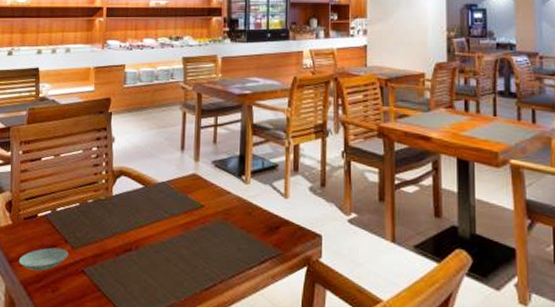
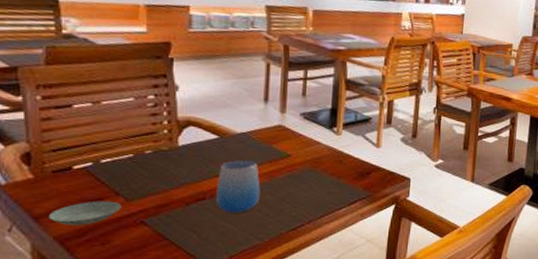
cup: none [140,210,177,267] -> present [216,159,261,213]

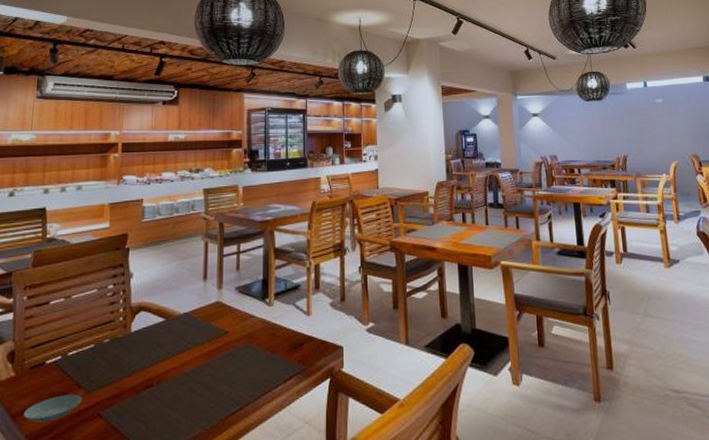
cup: present [216,159,261,213] -> none [163,340,202,400]

